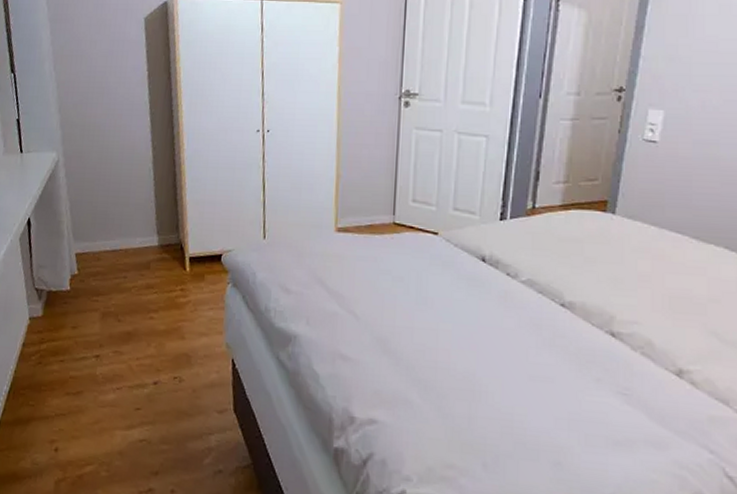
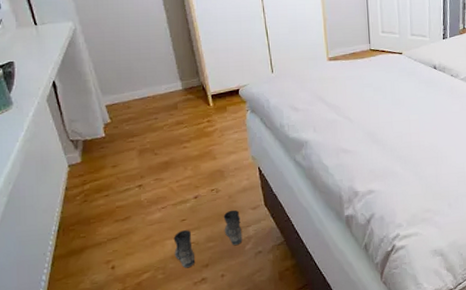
boots: none [122,408,203,471] -> present [173,209,243,269]

